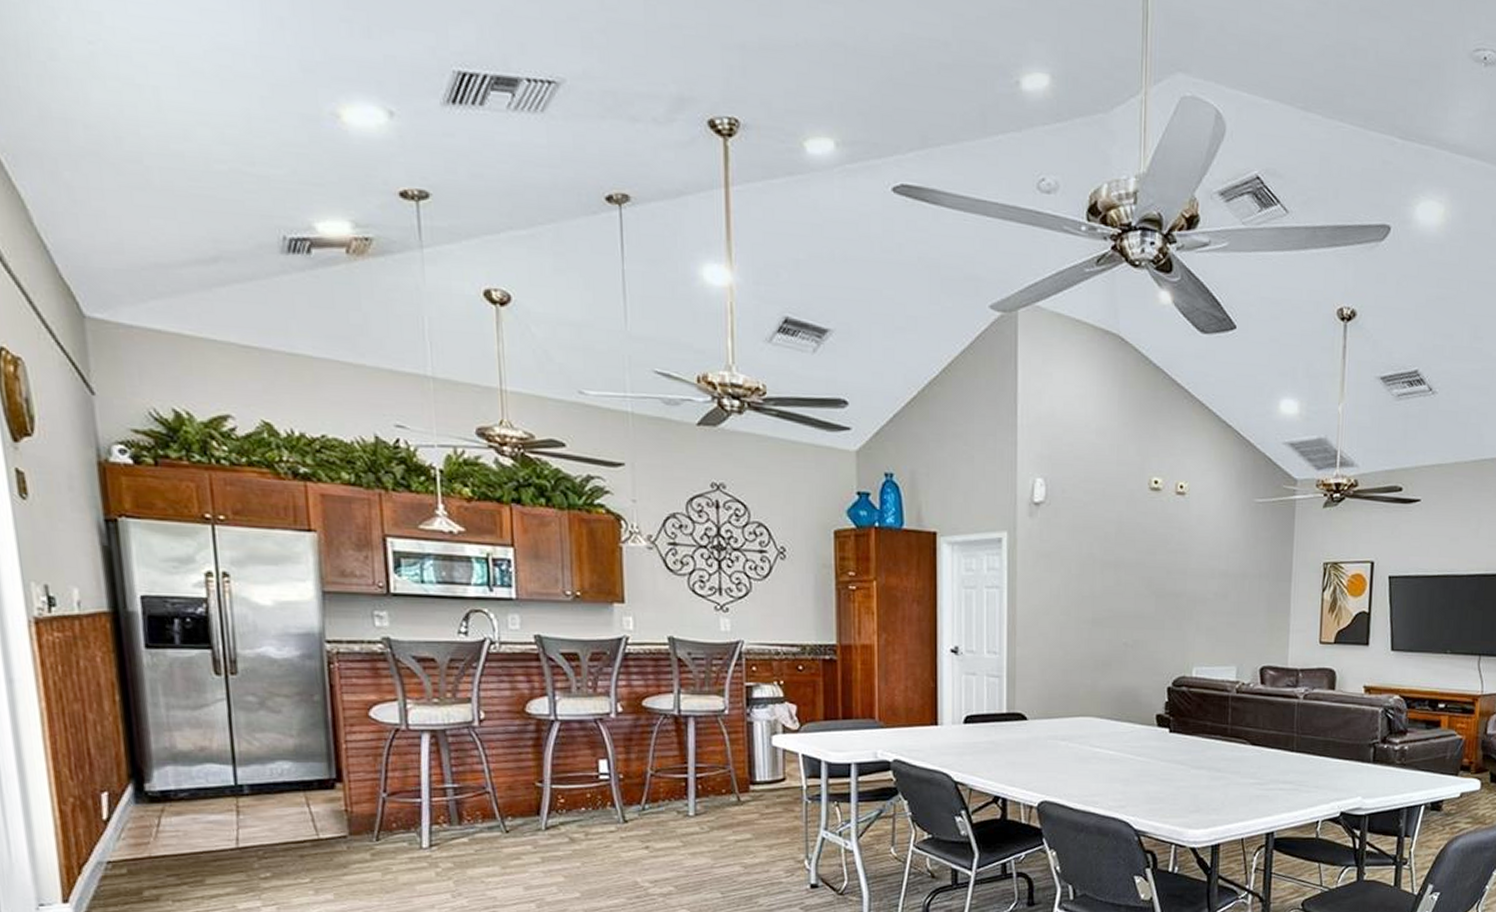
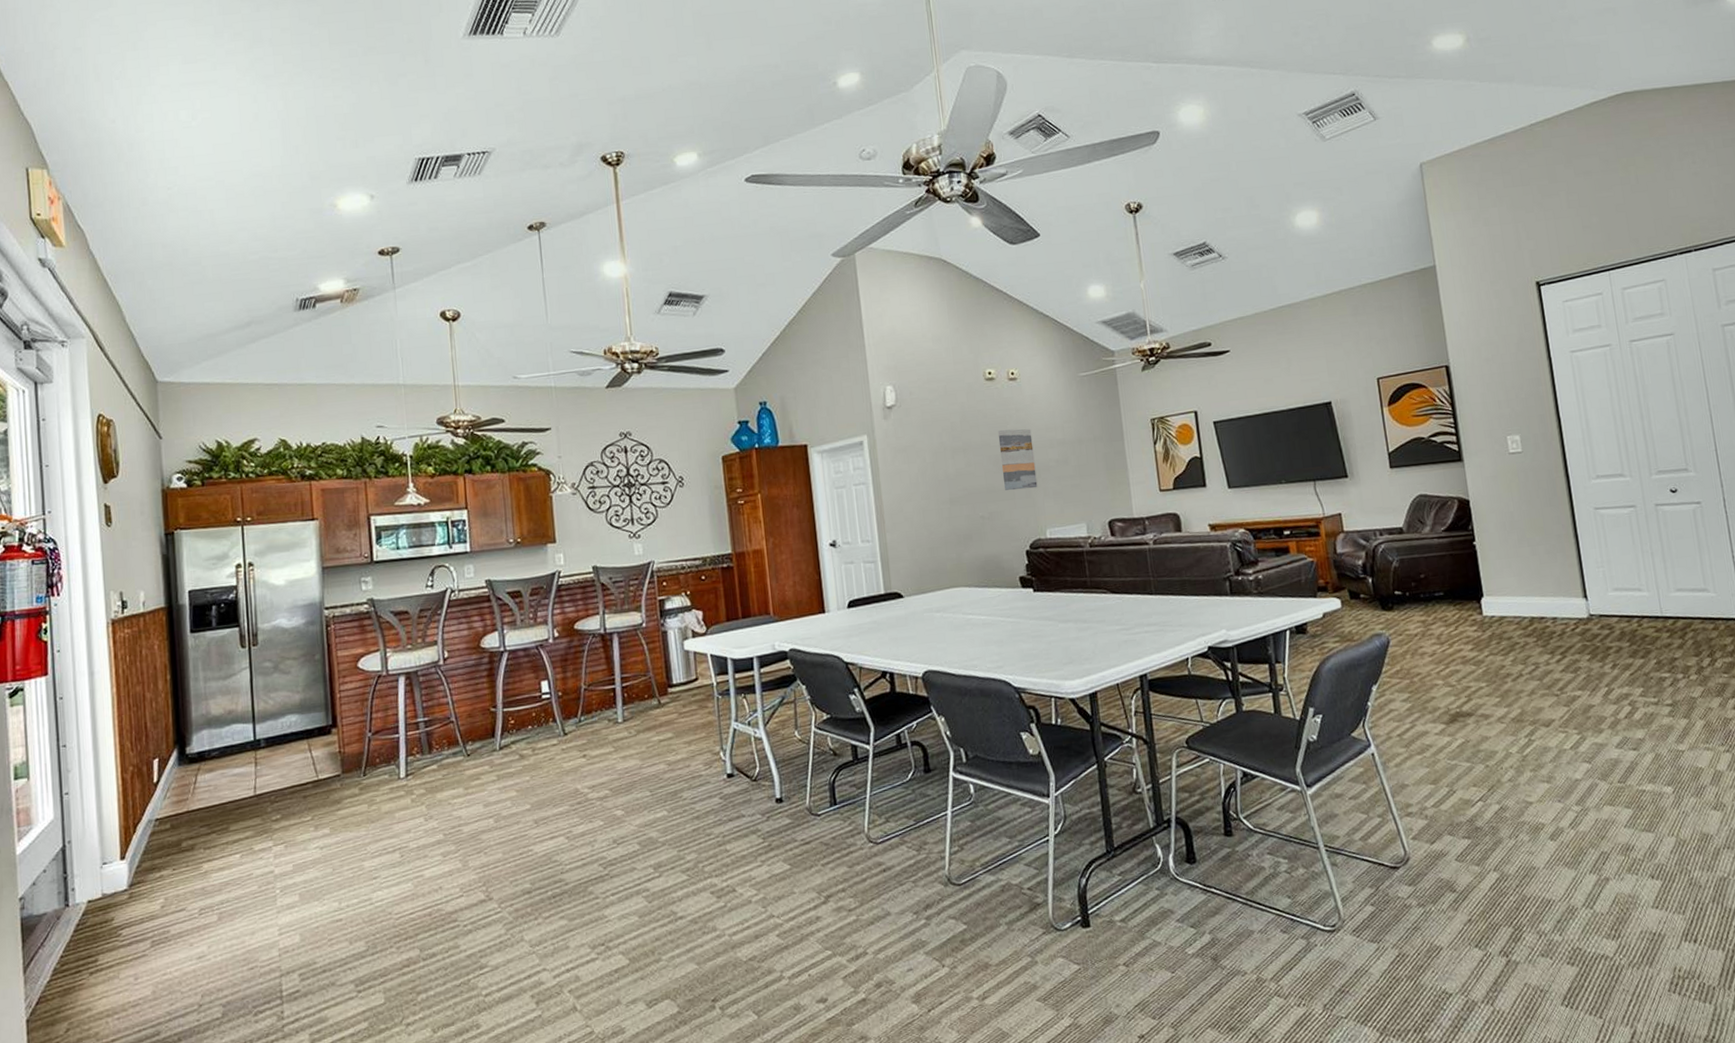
wall art: none [1154,549,1193,620] -> present [997,429,1038,491]

